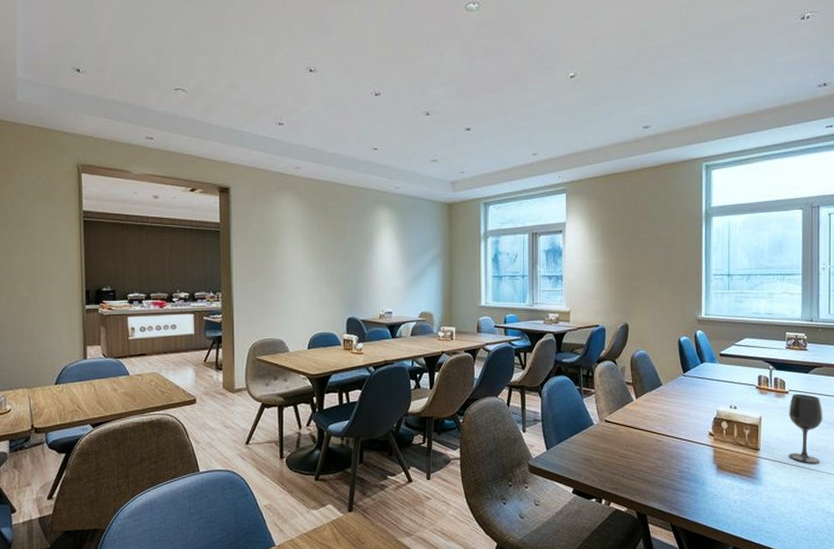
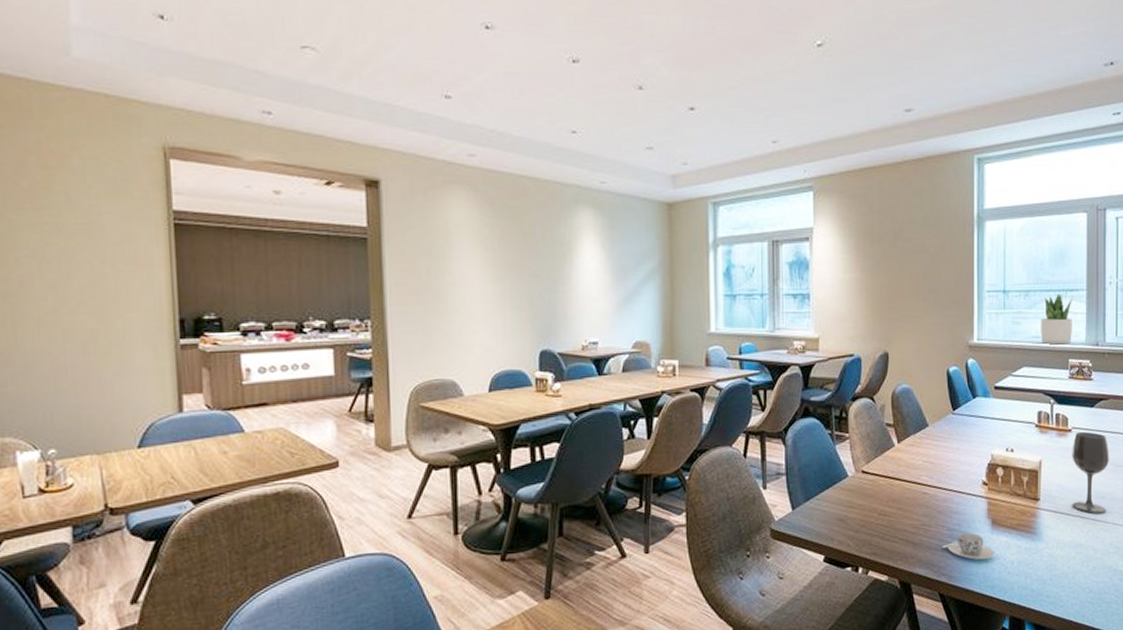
teacup: none [672,475,720,498] -> present [941,532,995,560]
planter: none [761,277,789,320] -> present [1041,293,1072,345]

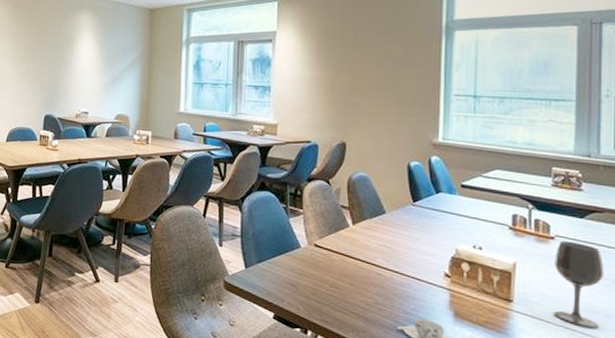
planter: present [1041,293,1072,345] -> none [517,102,558,153]

